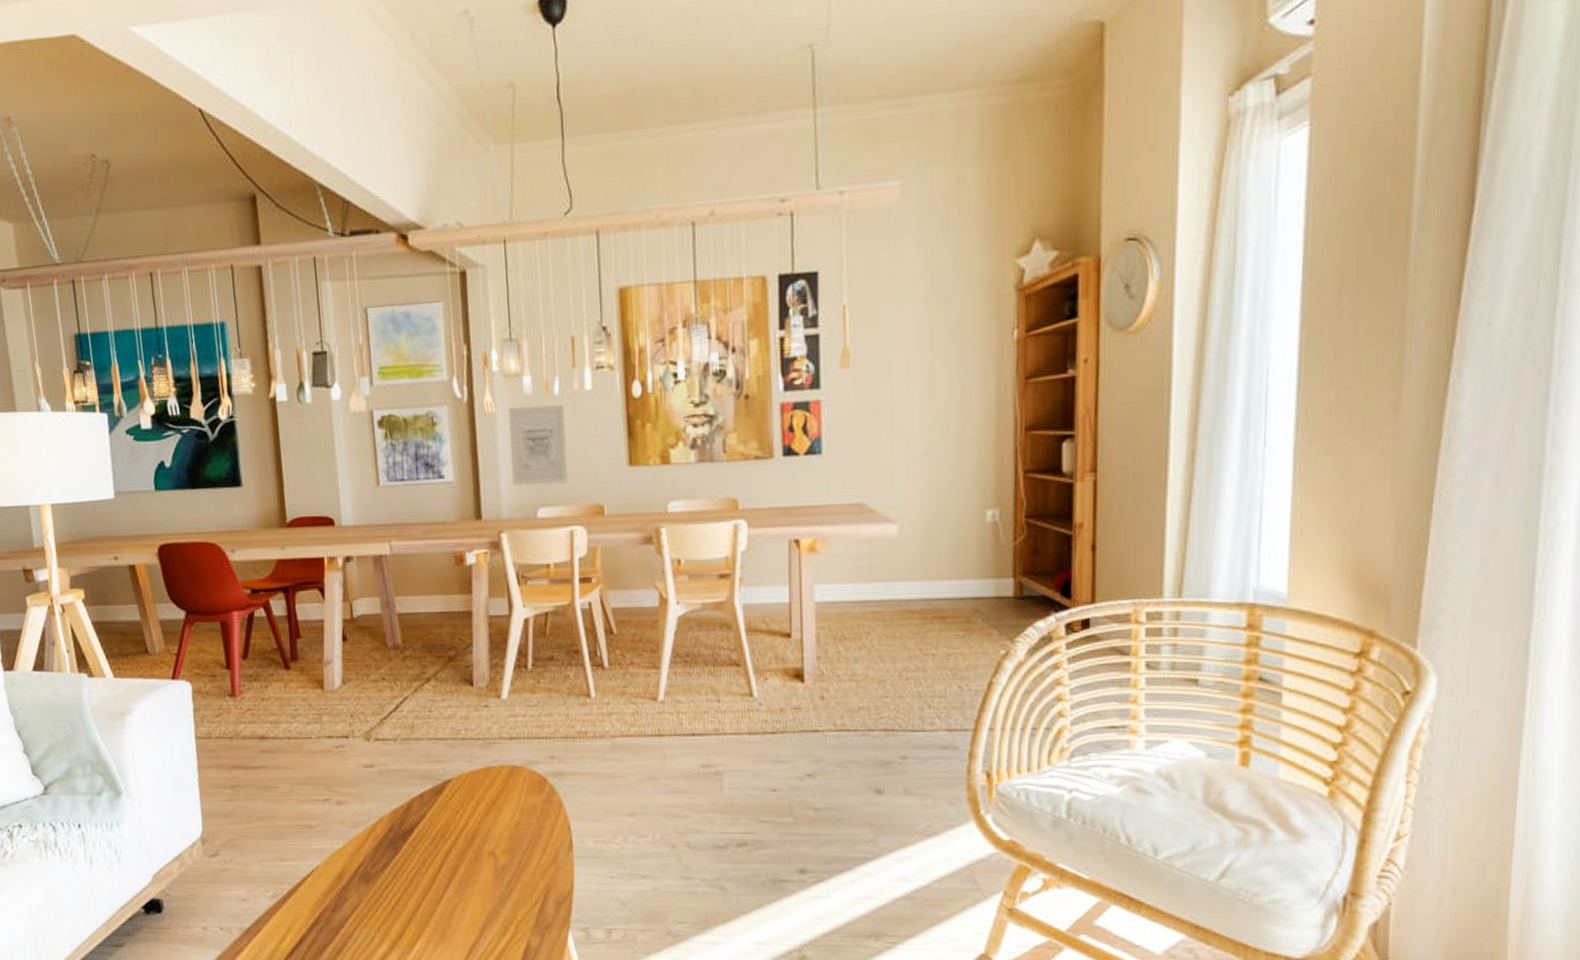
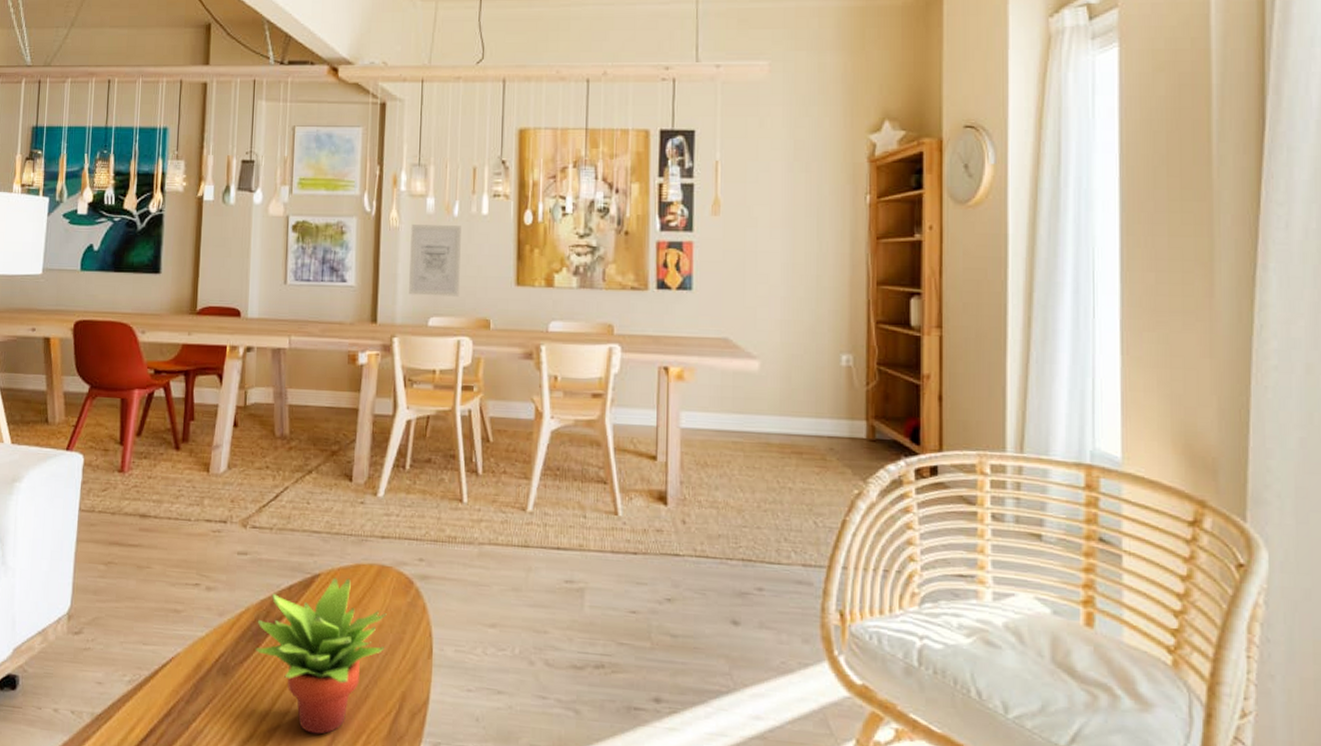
succulent plant: none [392,781,524,929] -> present [254,577,387,734]

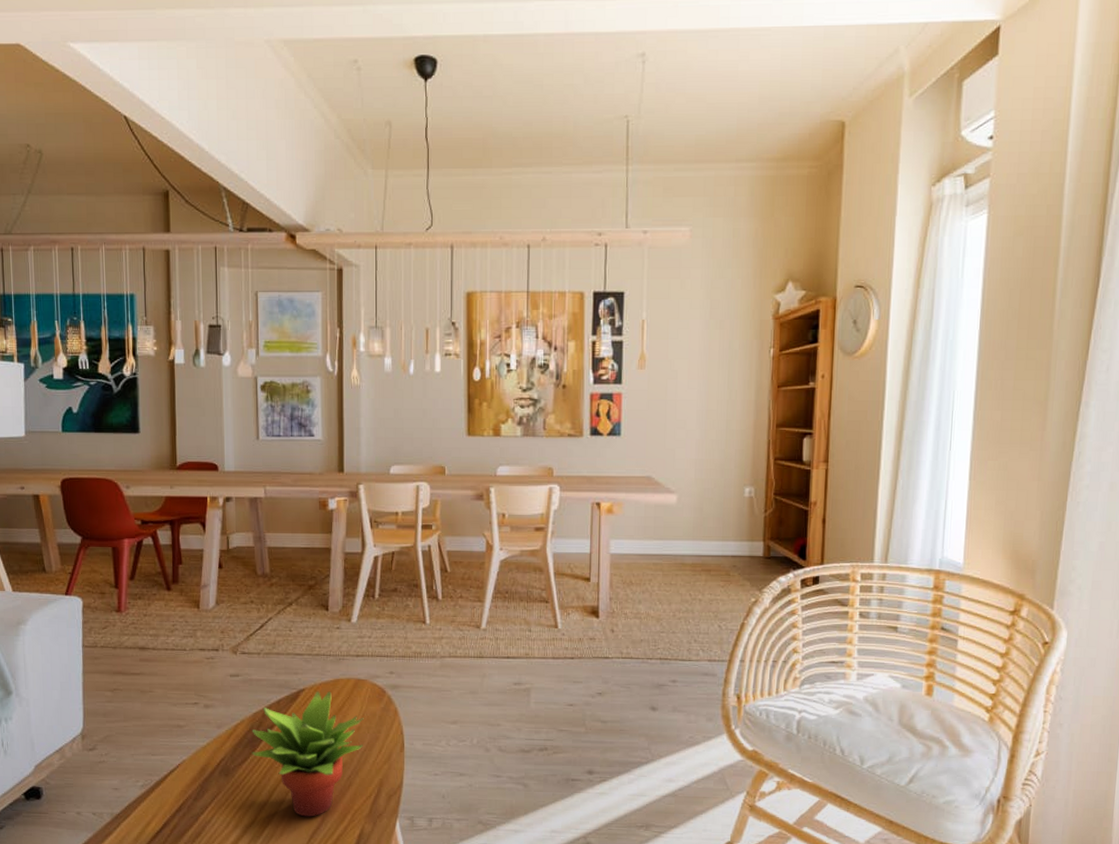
wall art: present [409,225,461,297] -> none [371,383,417,447]

